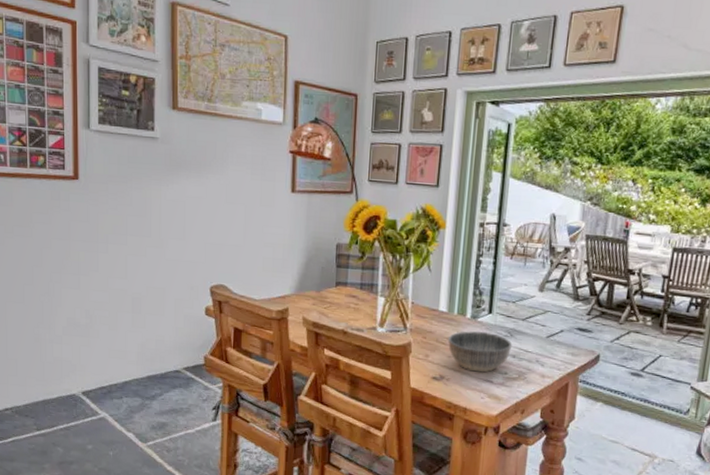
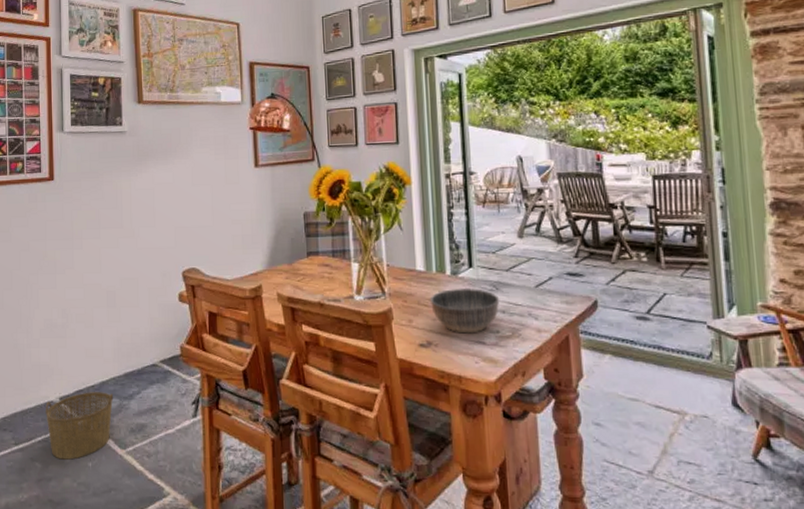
basket: none [68,389,136,448] -> present [45,392,114,460]

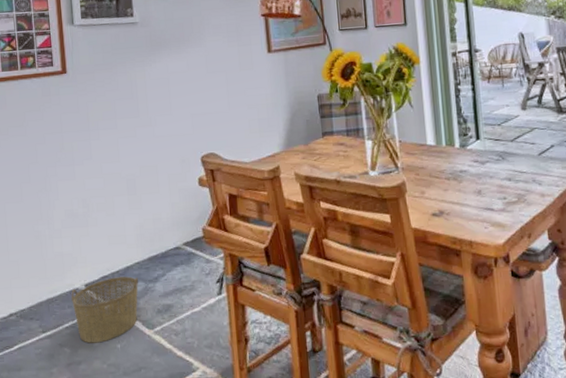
bowl: present [429,289,500,334] -> none [440,159,506,202]

